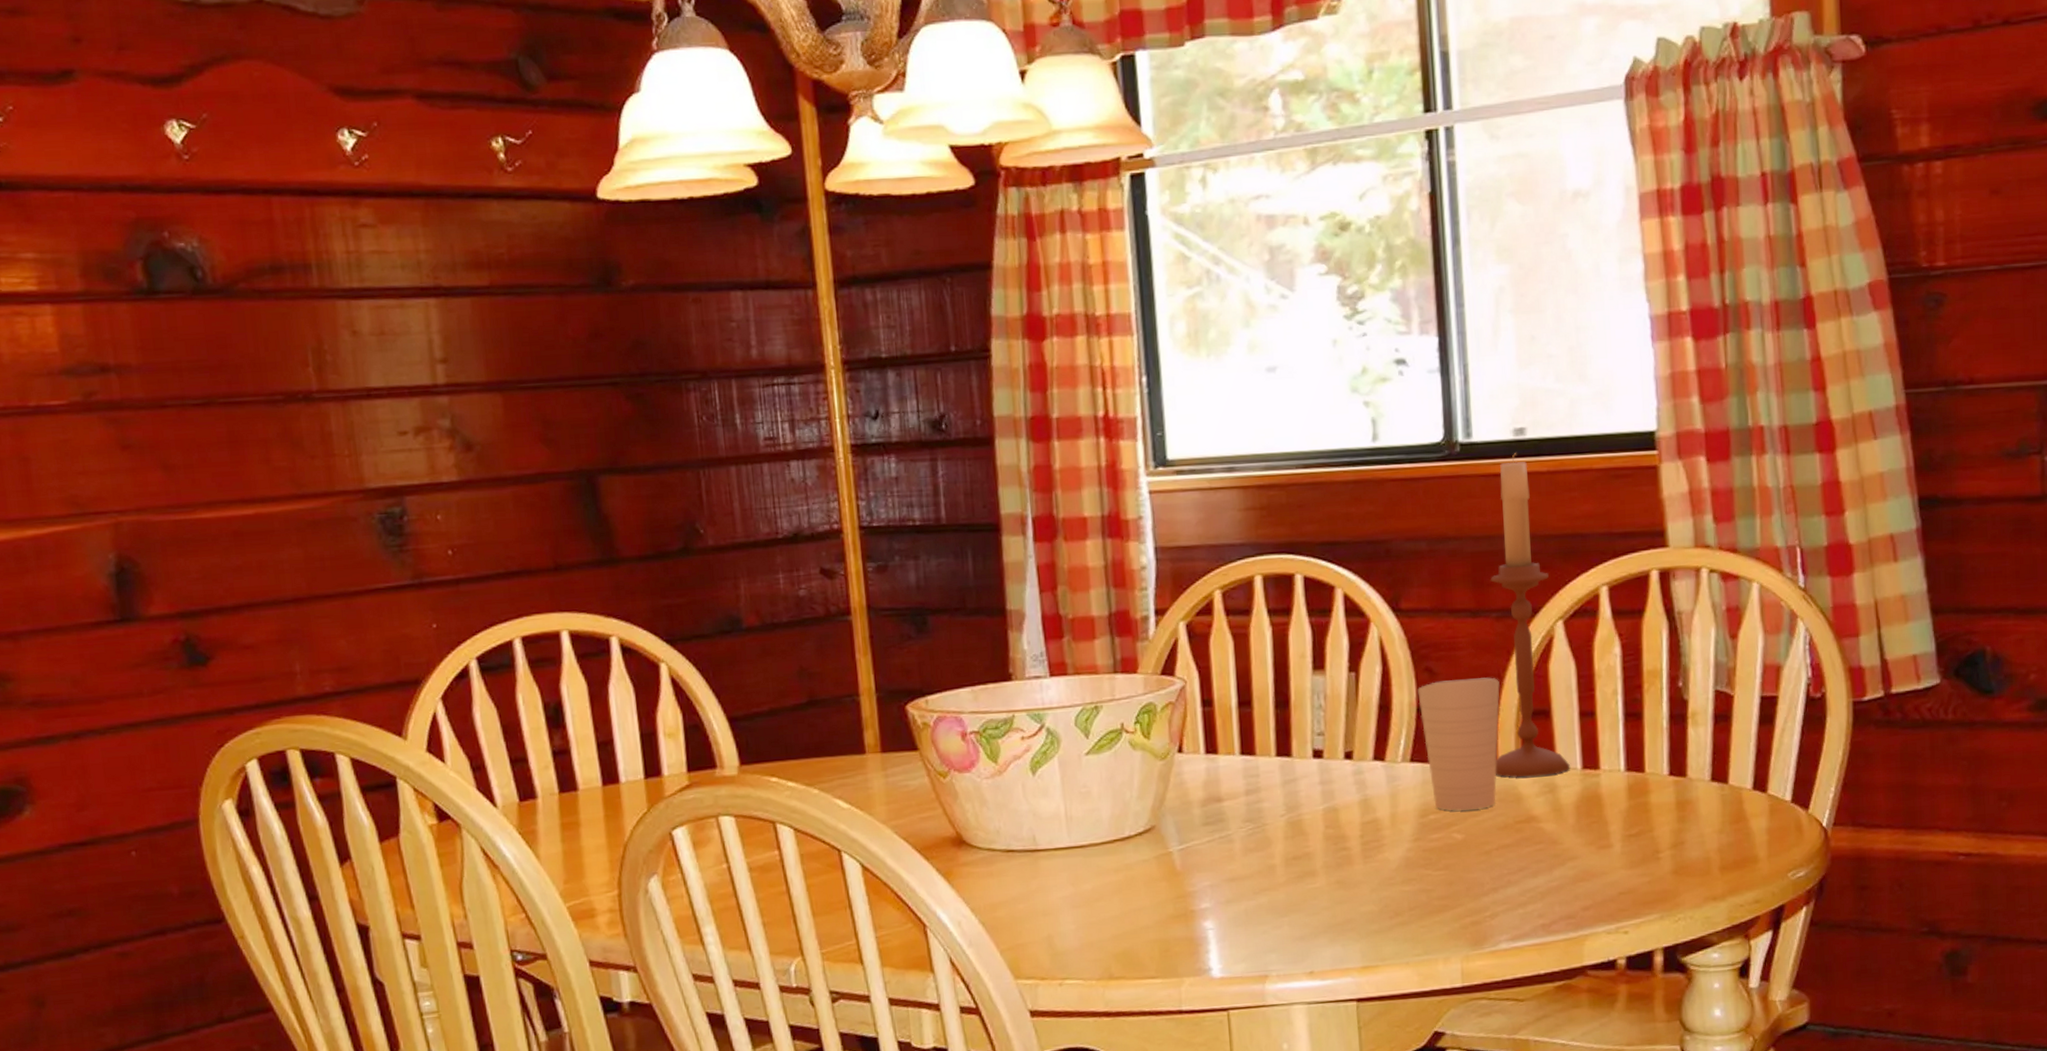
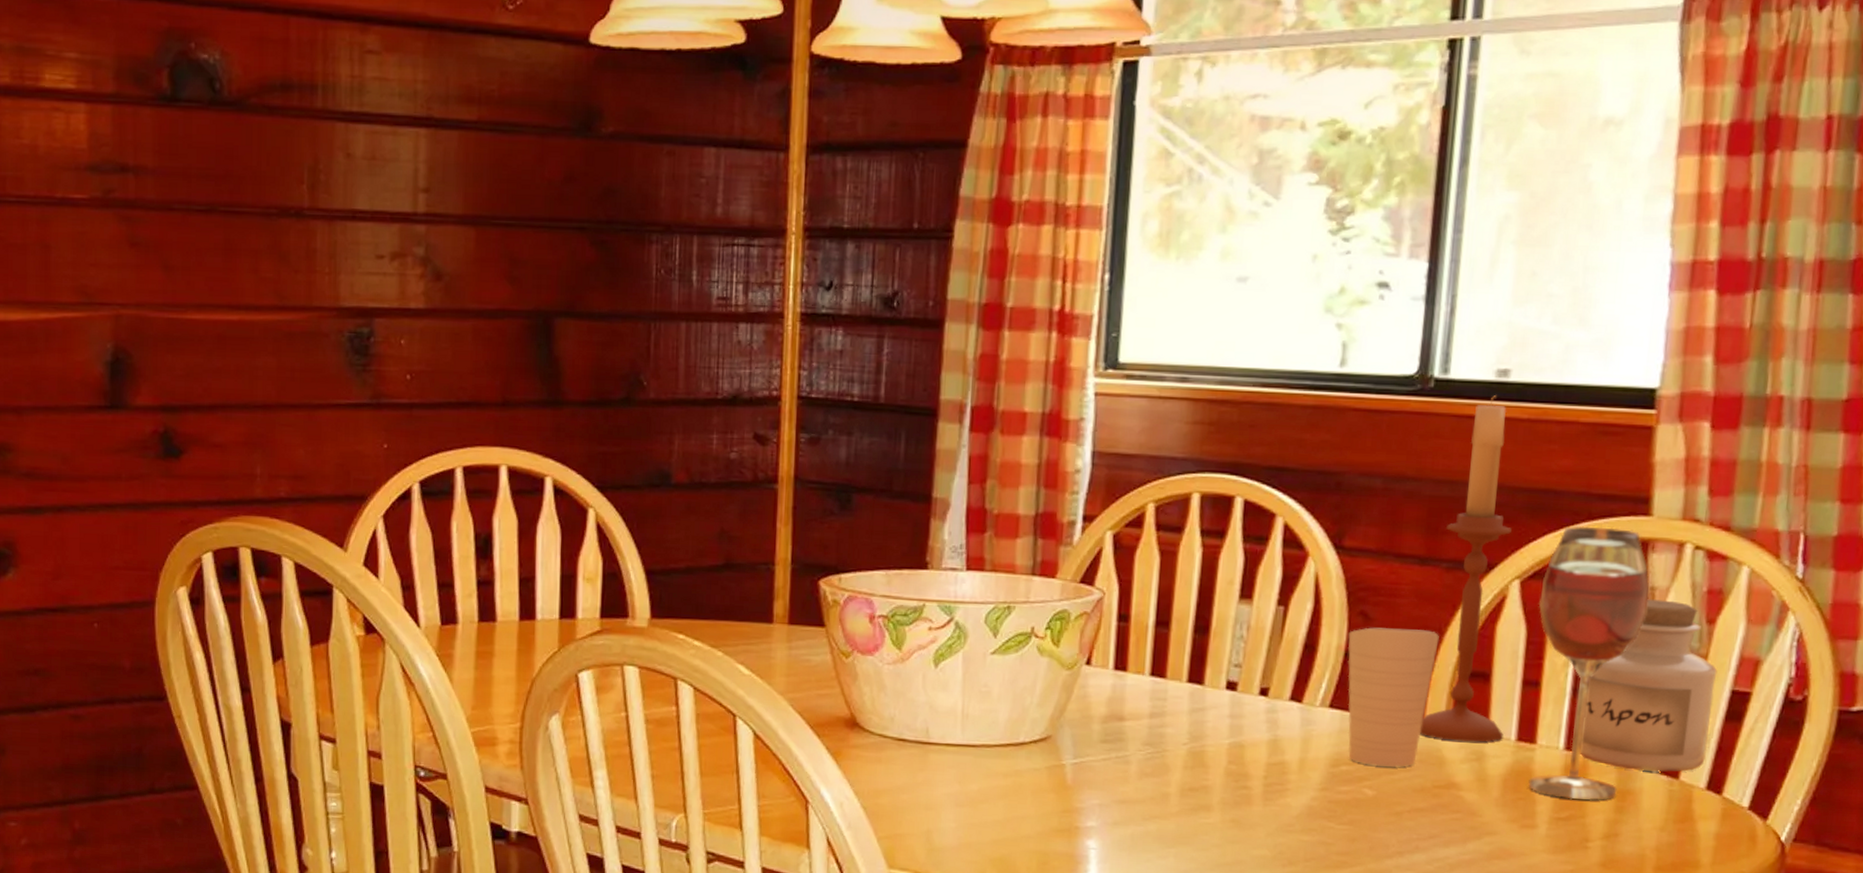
wineglass: none [1582,562,1678,816] -> present [1528,526,1650,800]
jar: none [1636,622,1748,781] -> present [1580,599,1718,772]

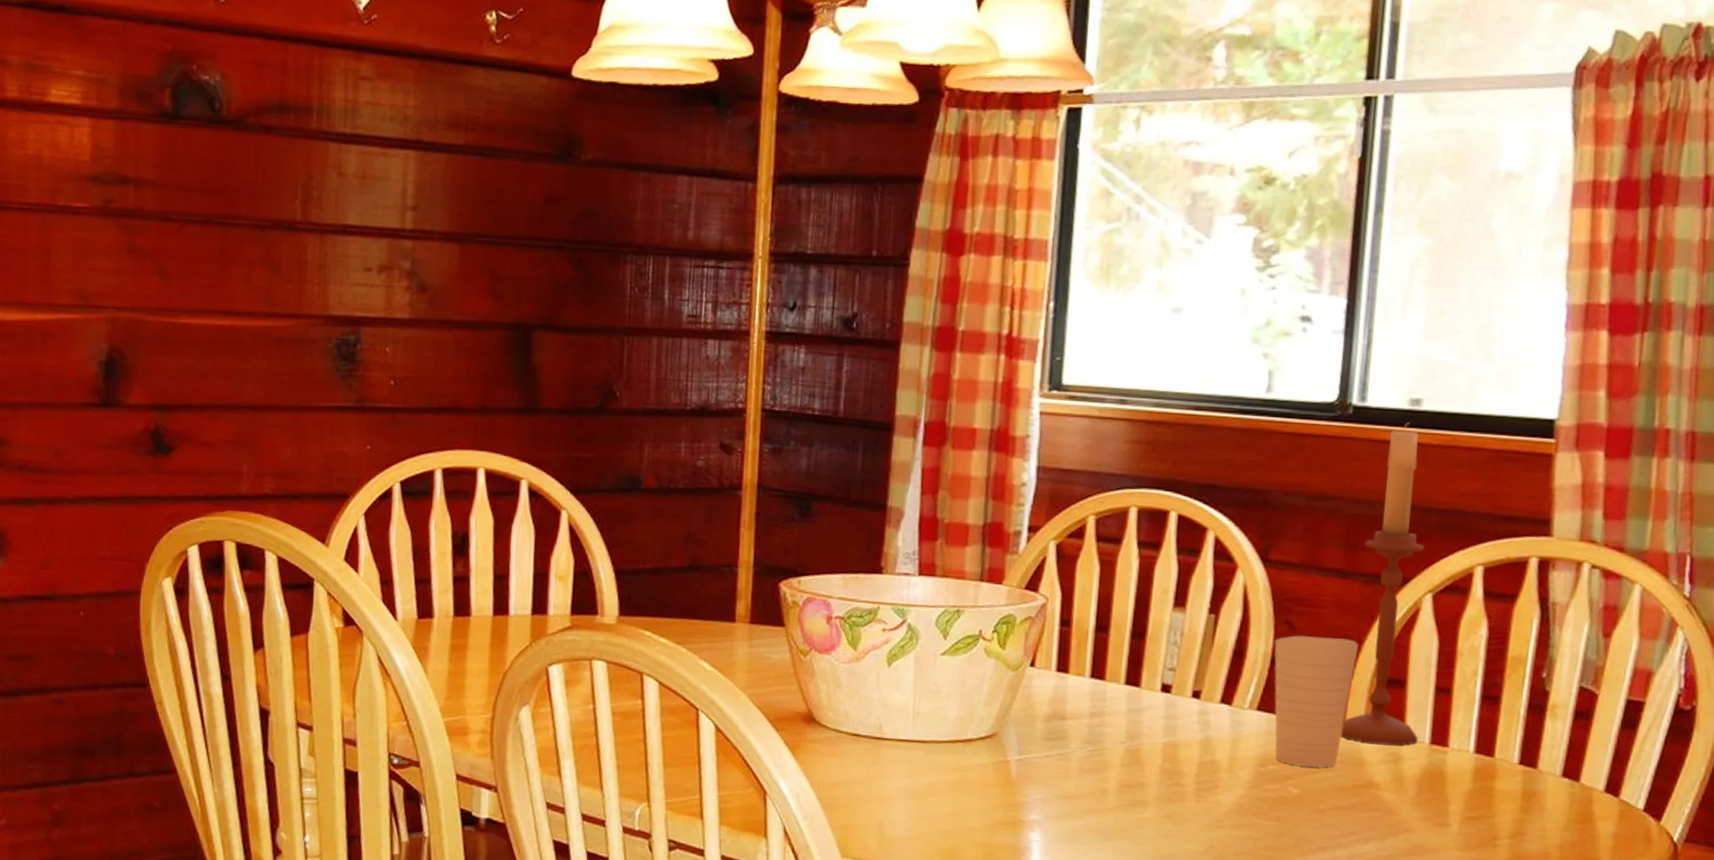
wineglass: present [1528,526,1650,800] -> none [1441,545,1551,801]
jar: present [1580,599,1718,772] -> none [1489,613,1614,776]

